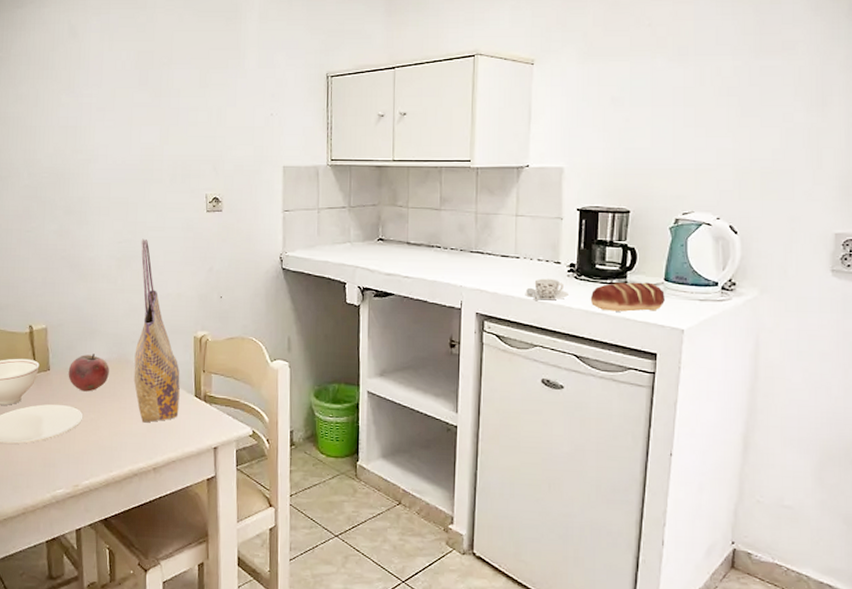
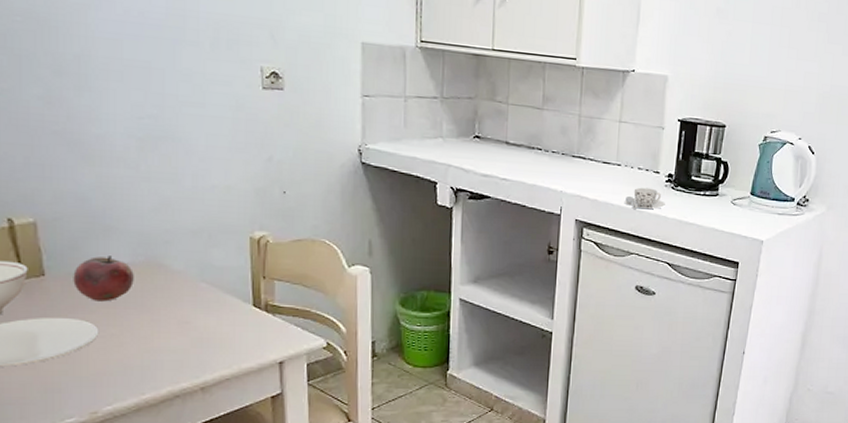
tote bag: present [133,238,180,423] -> none [169,115,233,337]
bread loaf: present [590,282,665,312] -> none [684,194,750,223]

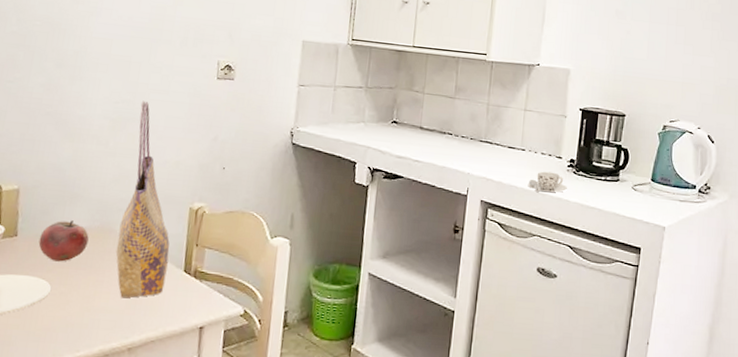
tote bag: none [169,115,233,337] -> present [115,100,170,299]

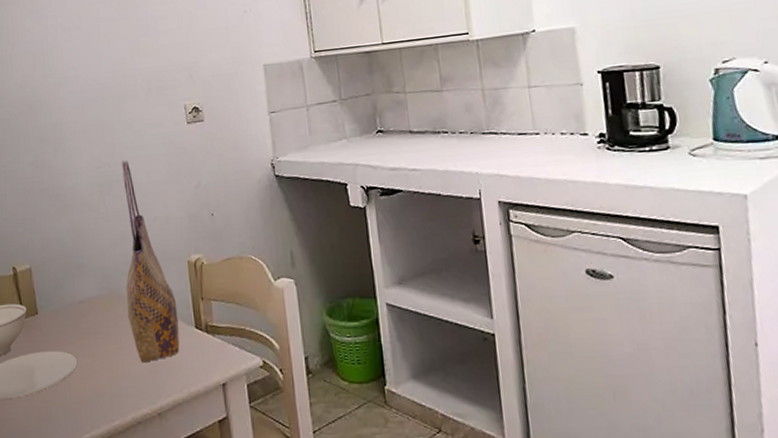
fruit: present [38,220,89,262] -> none [57,291,101,334]
teacup: present [527,171,567,192] -> none [551,153,603,180]

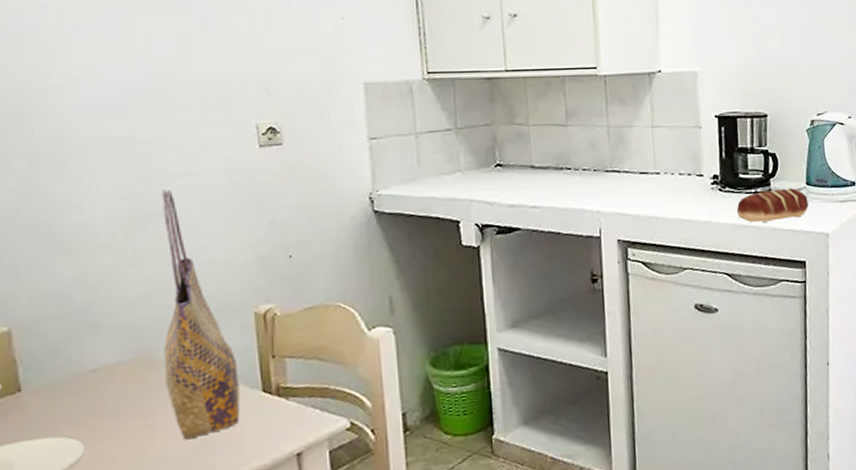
bread loaf: none [628,144,718,183] -> present [736,188,808,223]

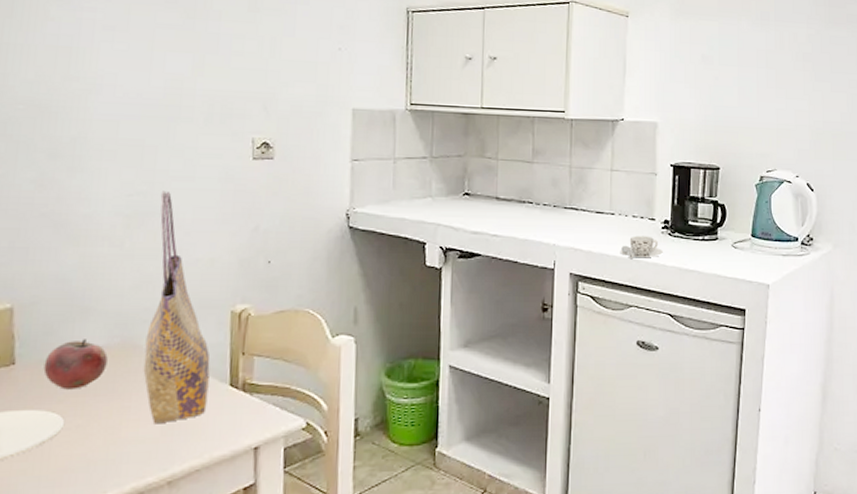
fruit: none [54,357,124,413] -> present [43,339,108,390]
teacup: none [669,193,715,219] -> present [620,235,663,258]
bread loaf: present [736,188,808,223] -> none [683,238,752,268]

